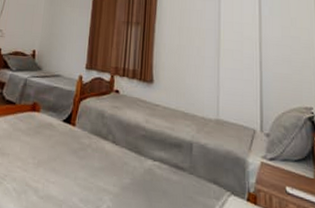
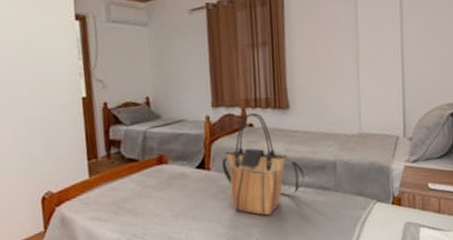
tote bag: none [86,80,162,184] -> present [221,112,305,216]

